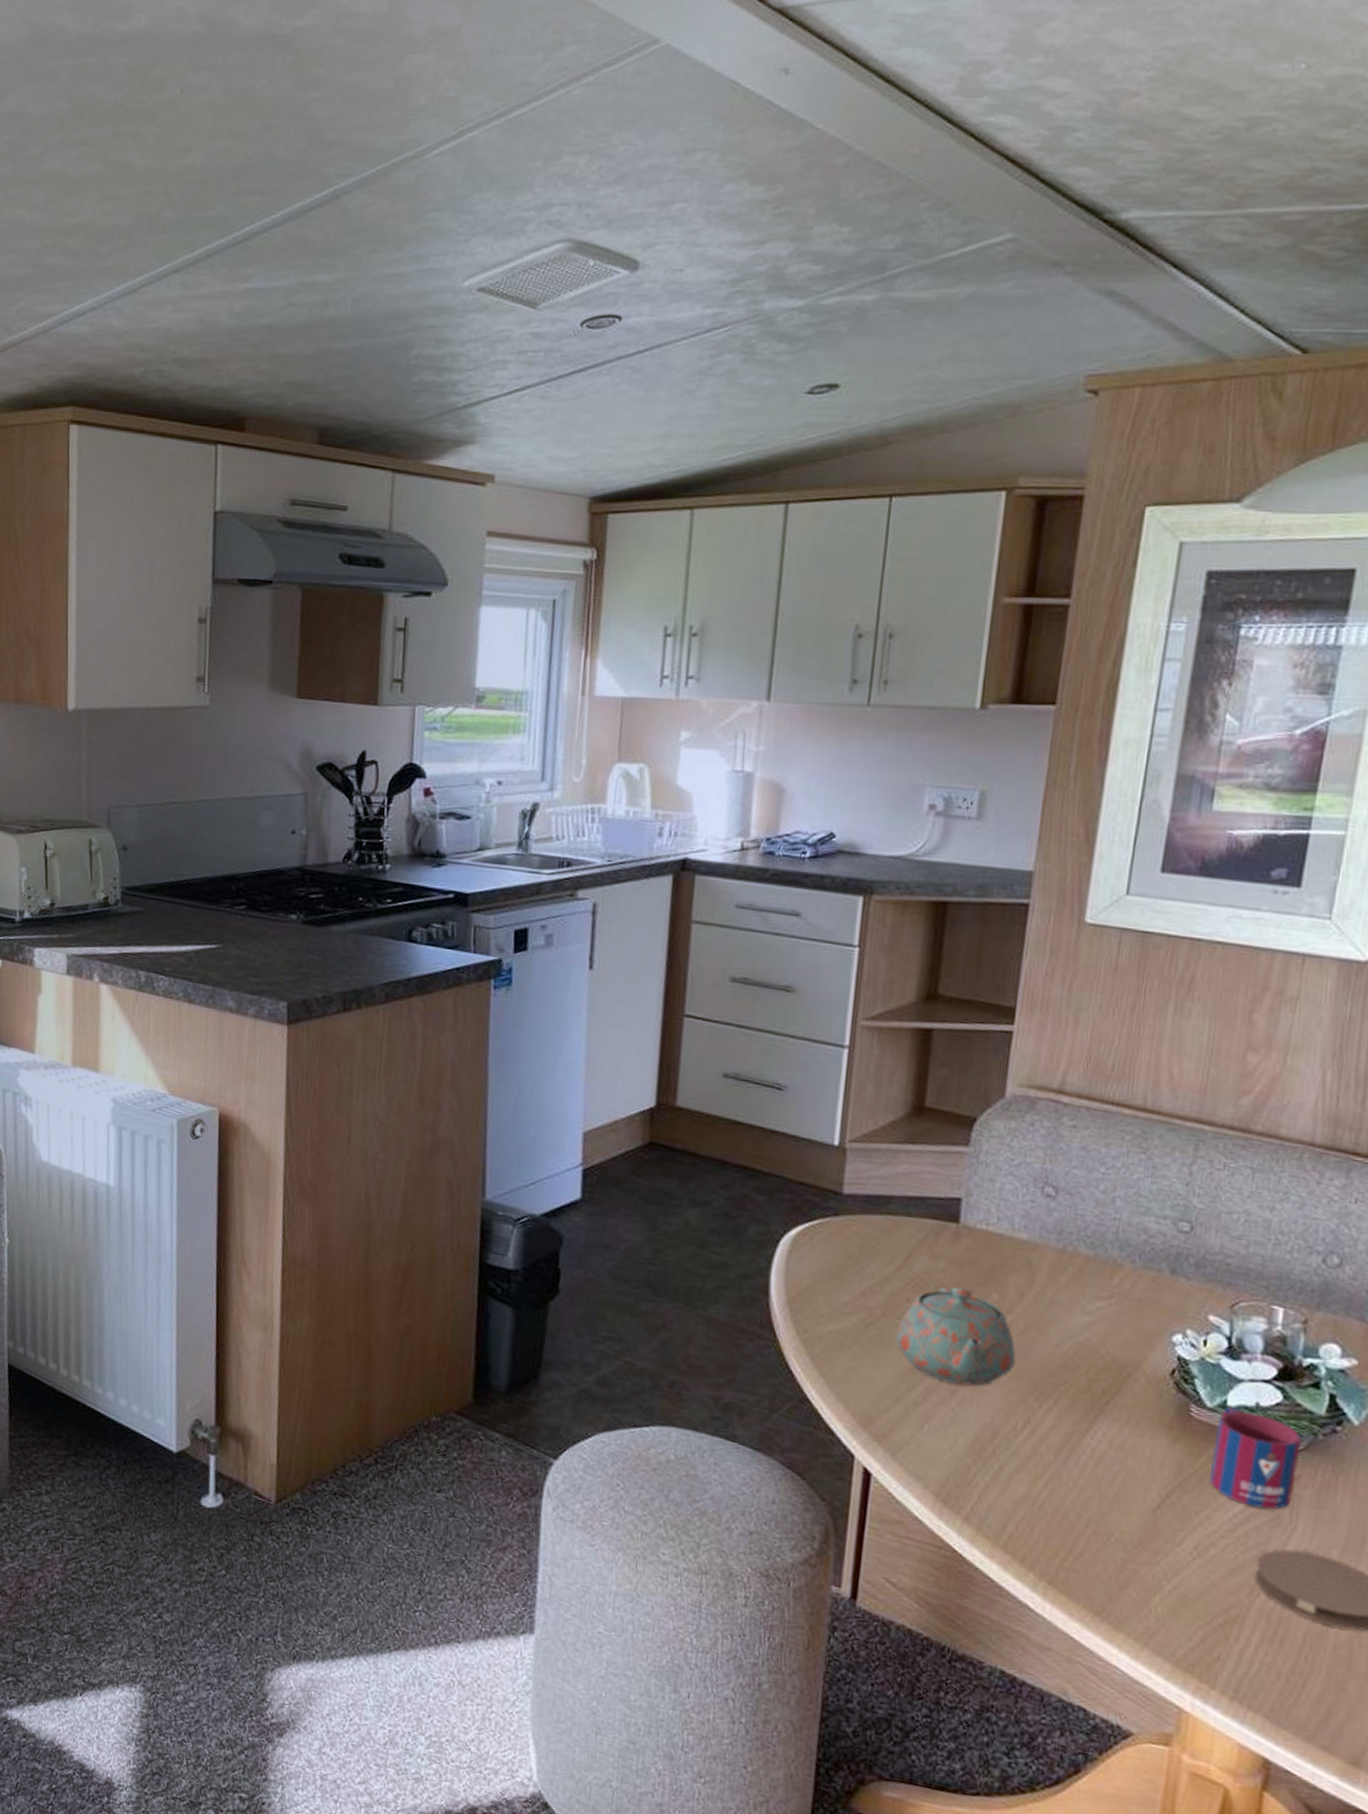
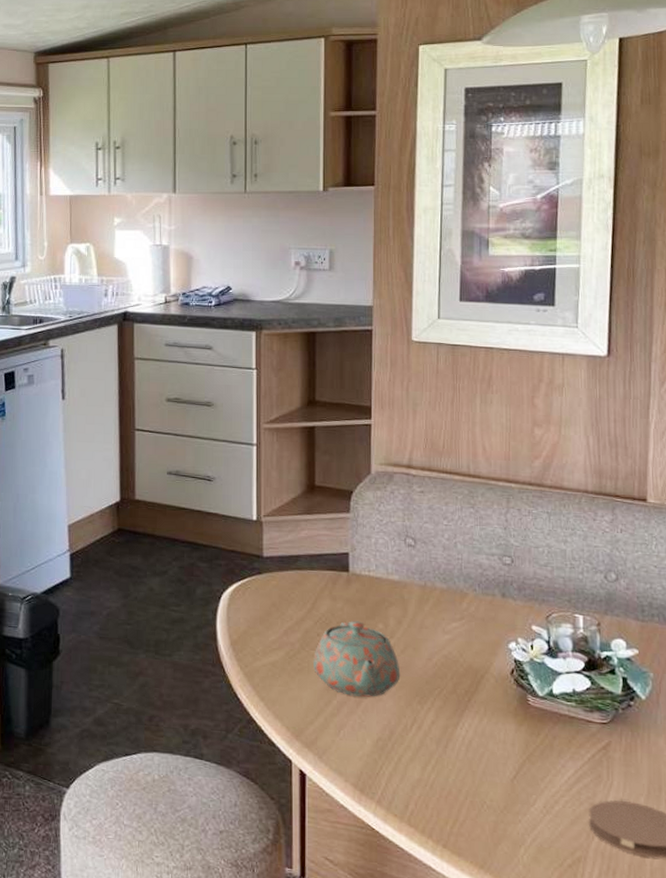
mug: present [1210,1406,1302,1510] -> none [547,694,608,771]

